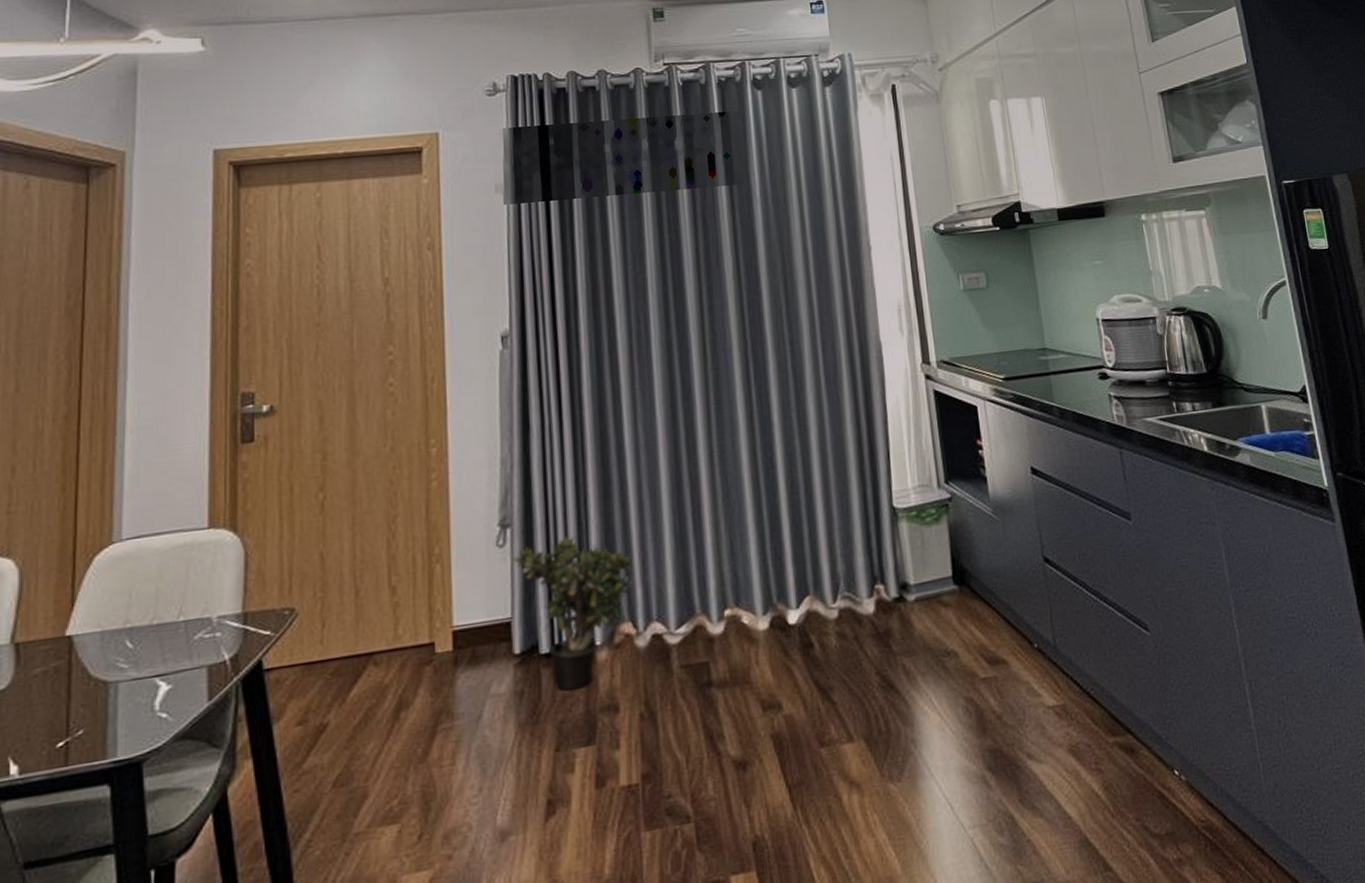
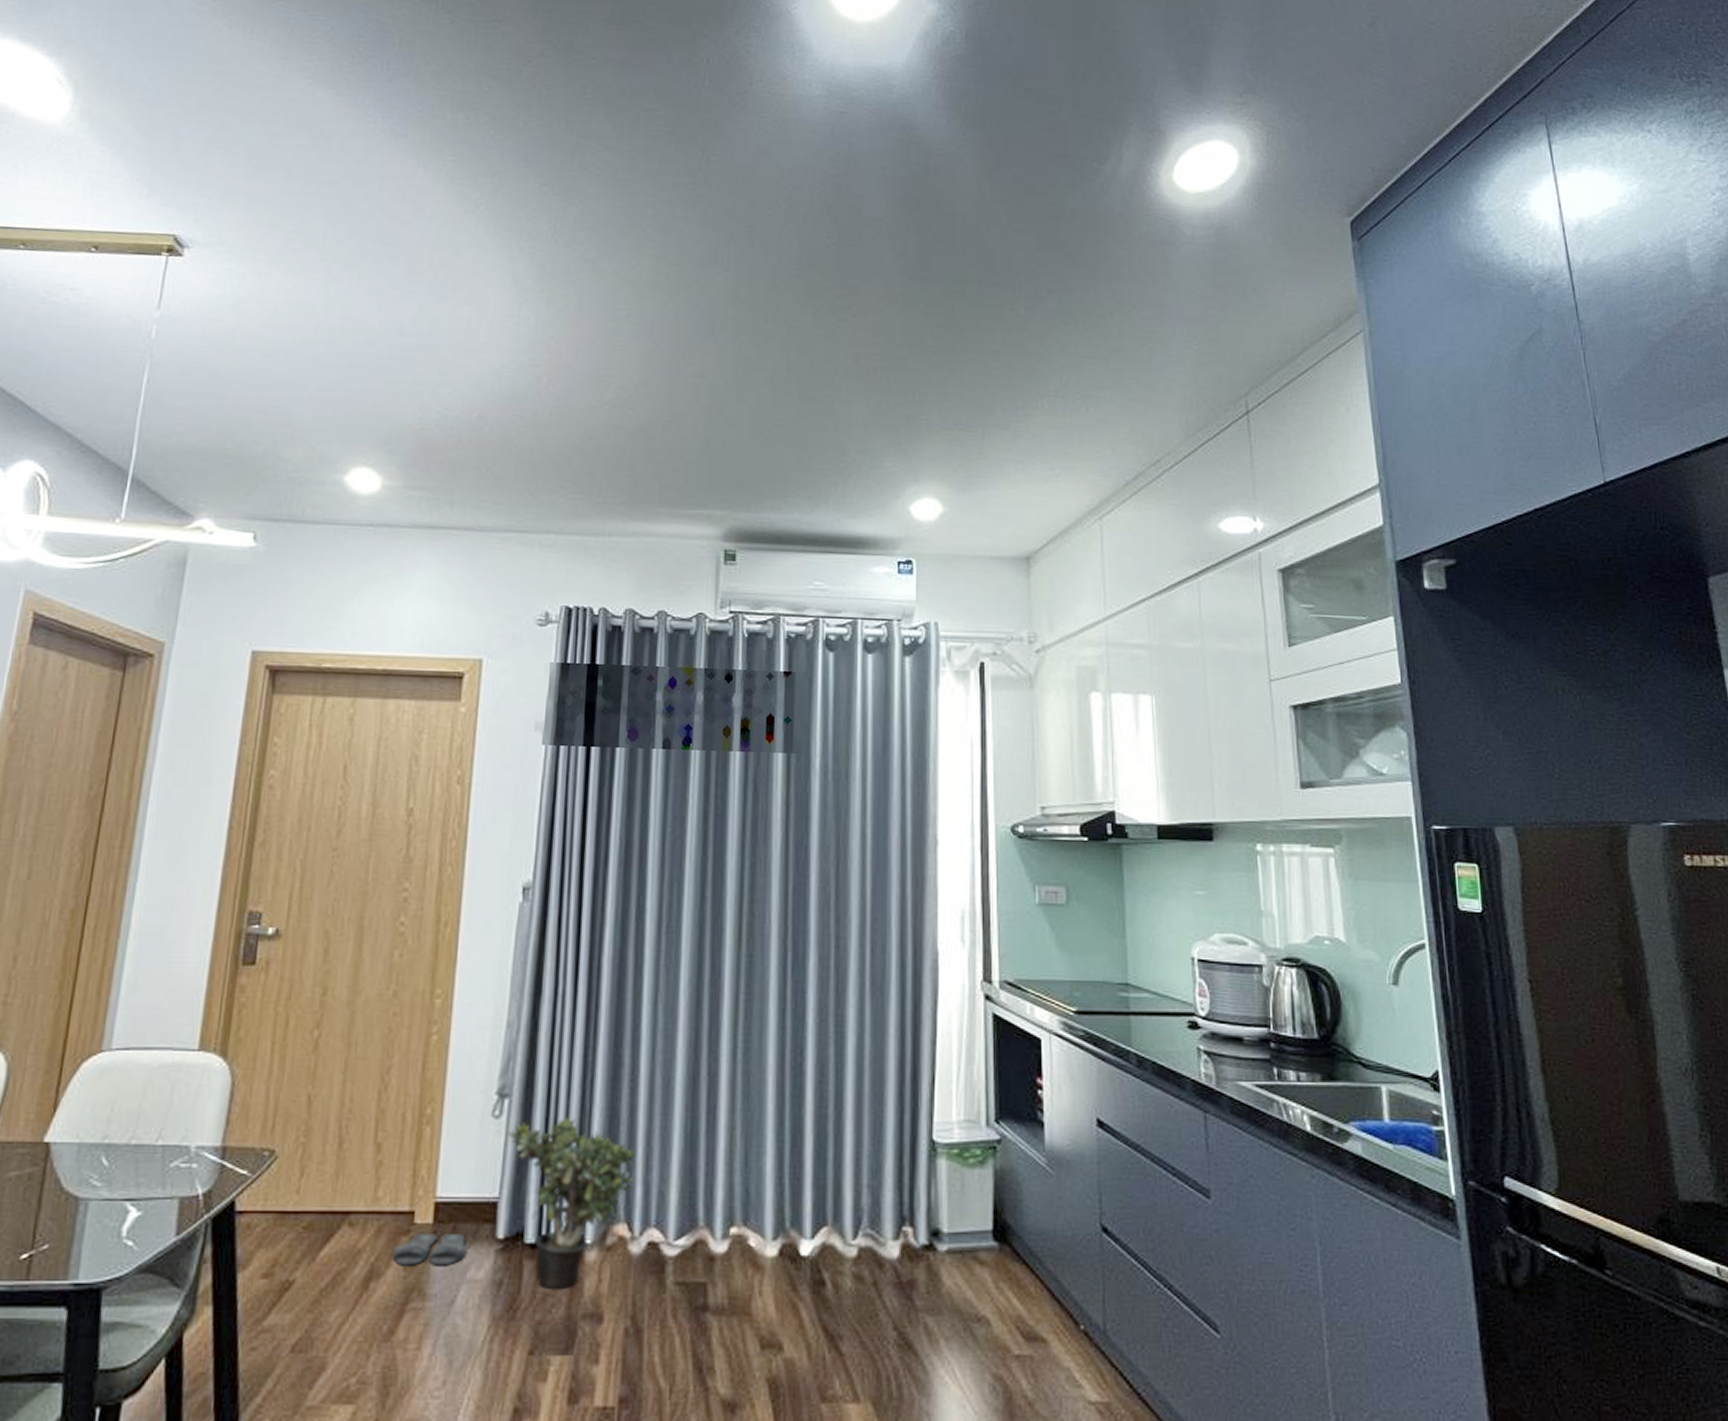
slippers: none [418,655,489,694] -> present [392,1232,469,1268]

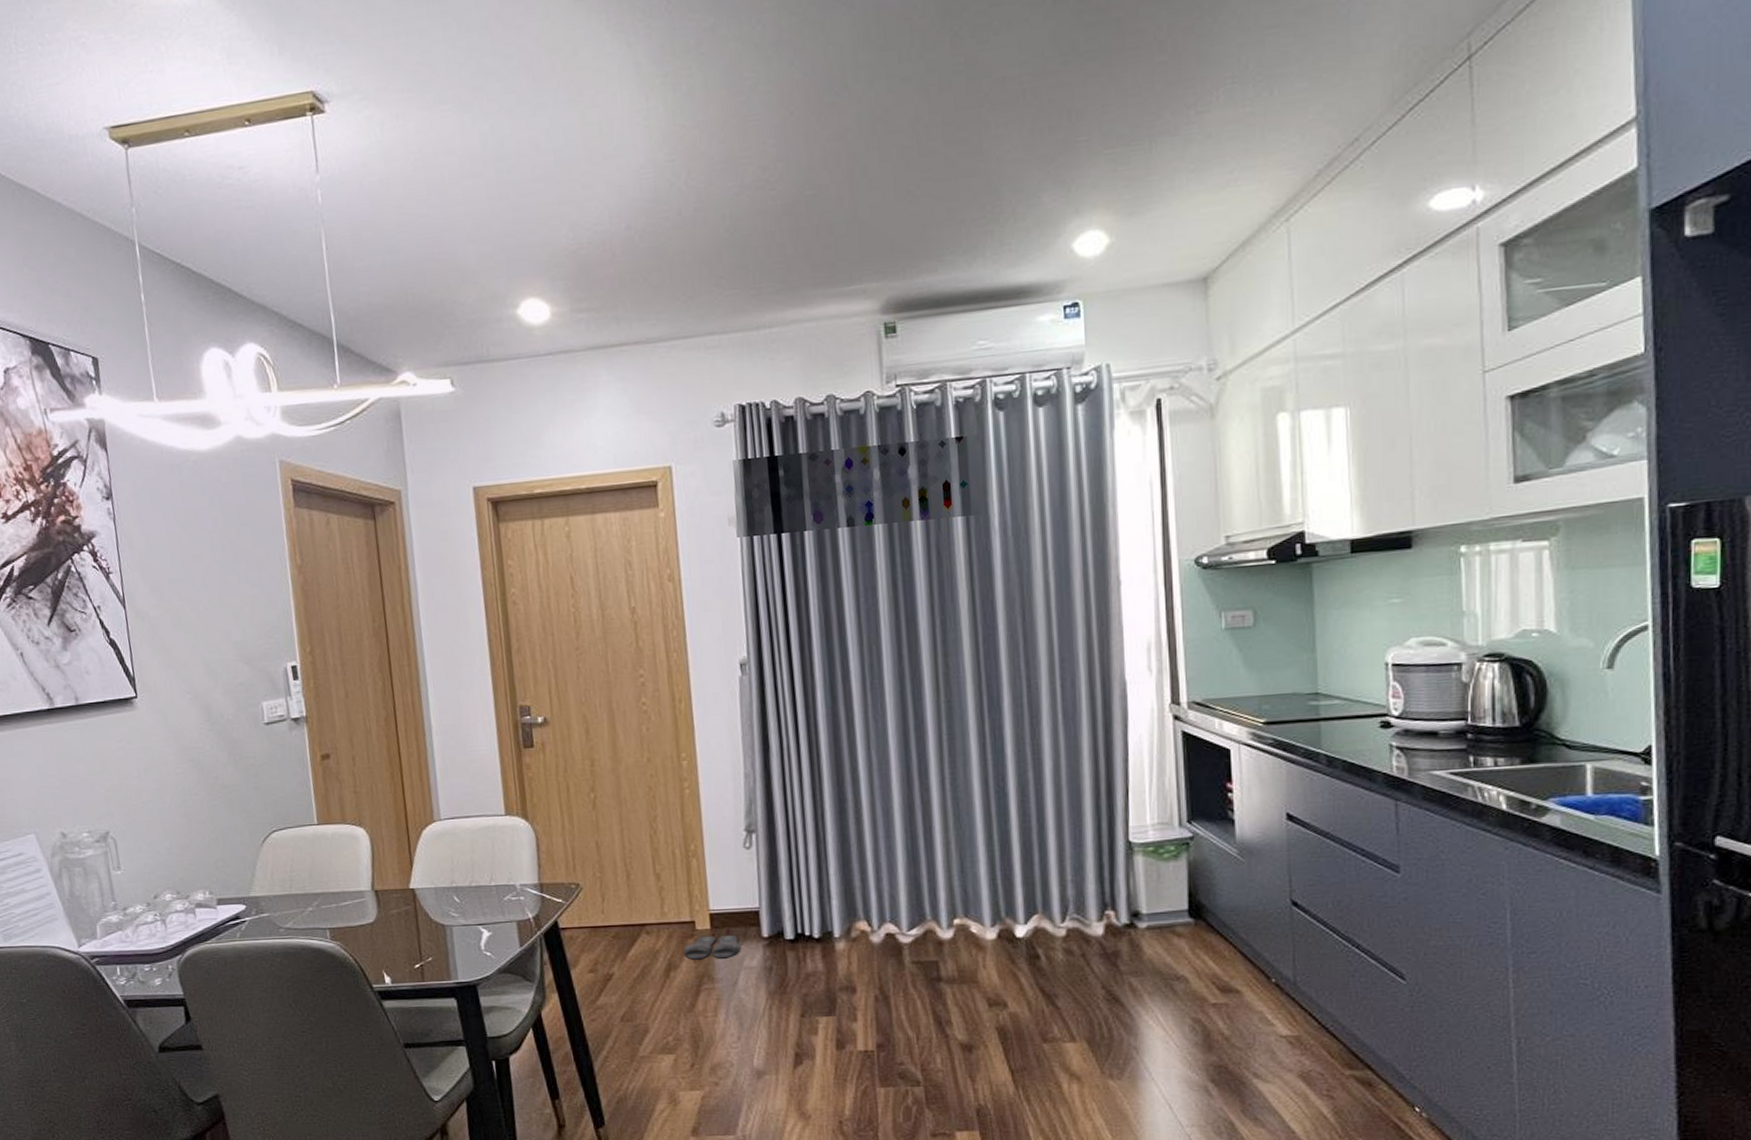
potted plant: present [508,1117,636,1291] -> none [759,844,869,972]

